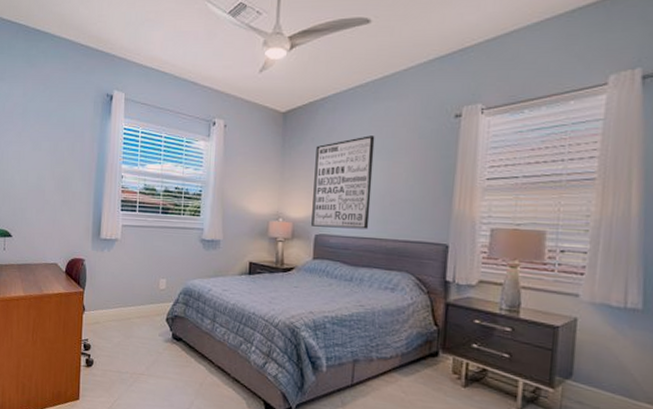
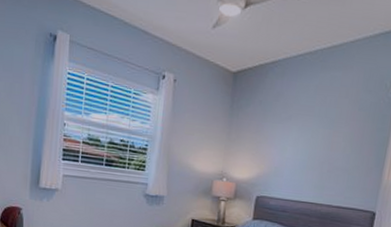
wall art: present [311,135,375,229] -> none [253,103,319,194]

